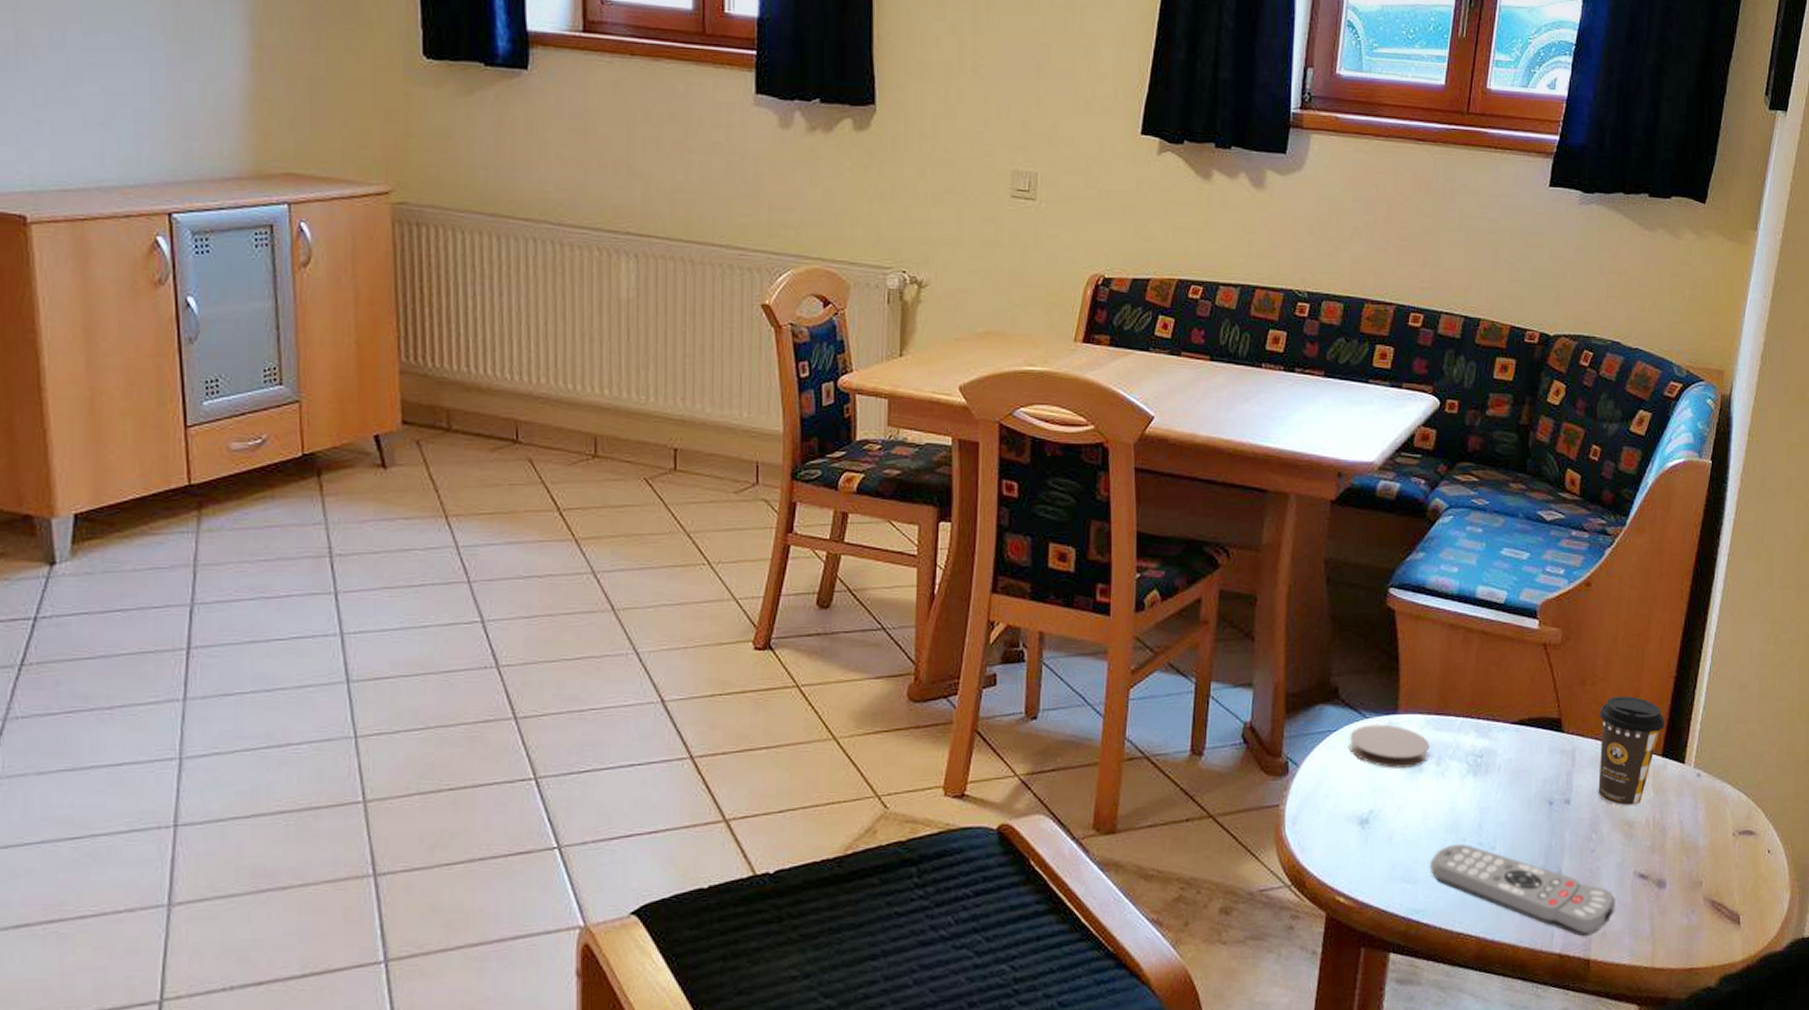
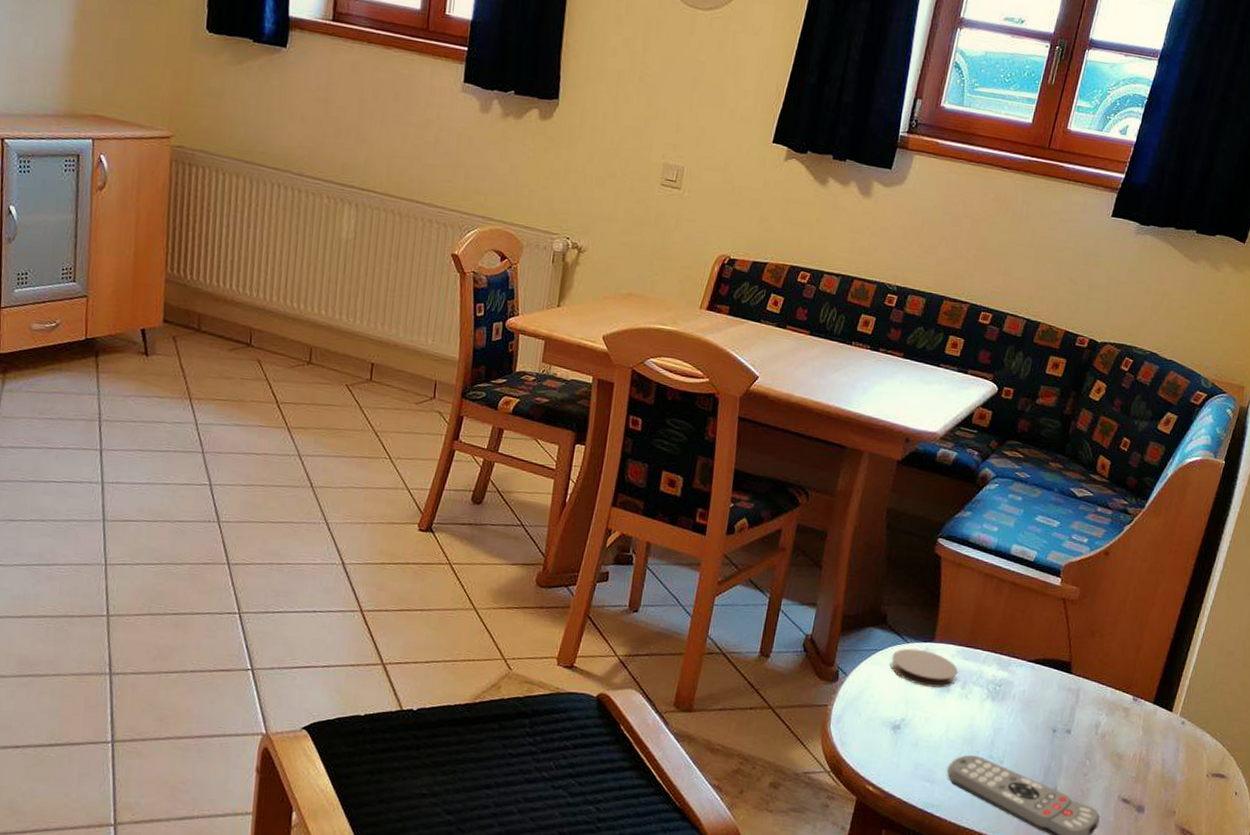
coffee cup: present [1598,695,1665,807] -> none [1095,649,1160,742]

